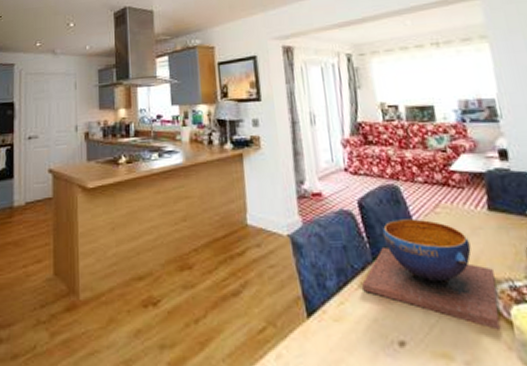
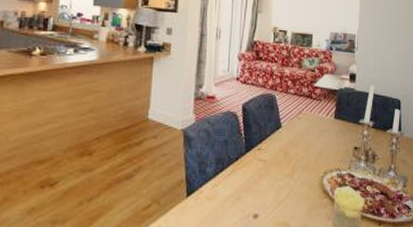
decorative bowl: present [362,219,500,330] -> none [234,121,329,205]

